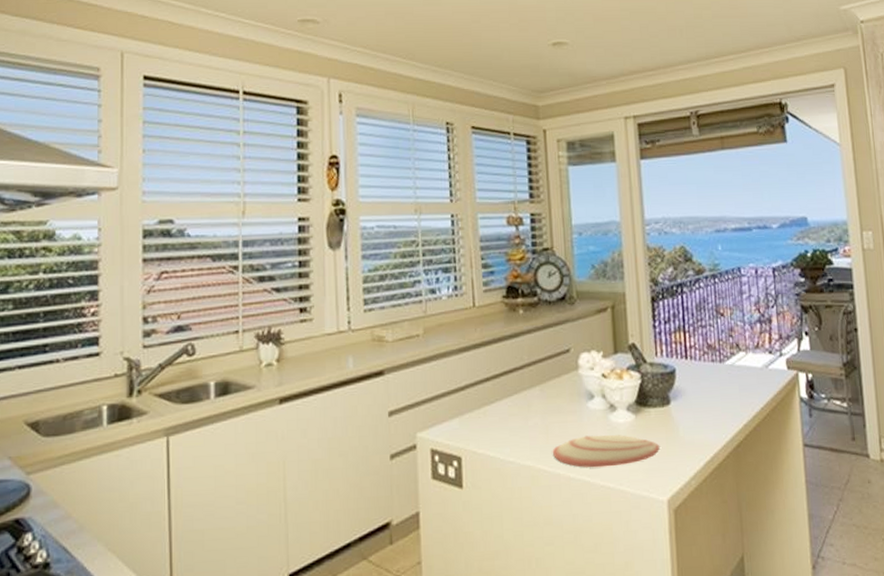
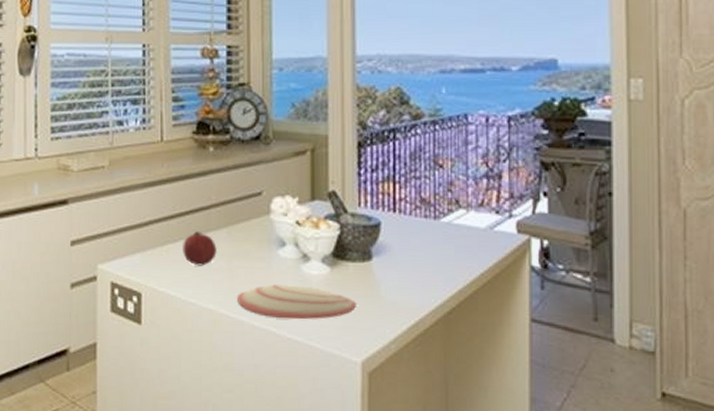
fruit: none [498,391,532,425] -> present [182,231,217,266]

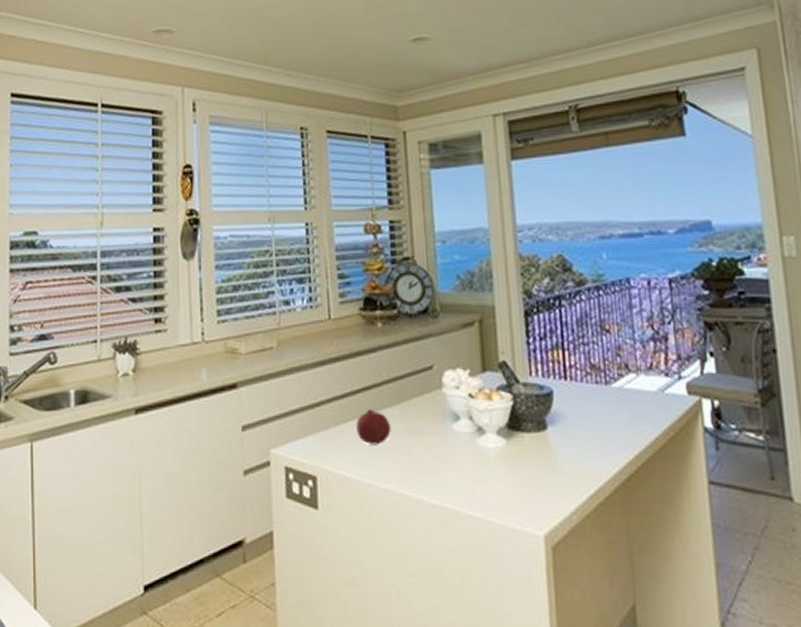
plate: present [238,284,357,320] -> none [415,460,536,495]

